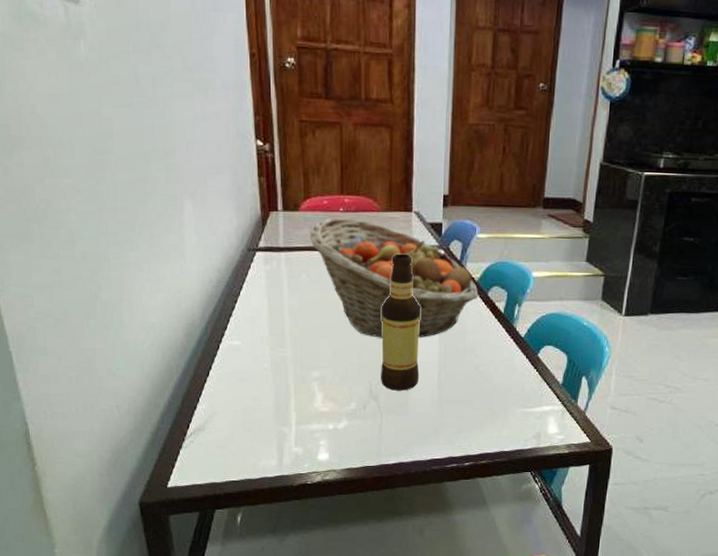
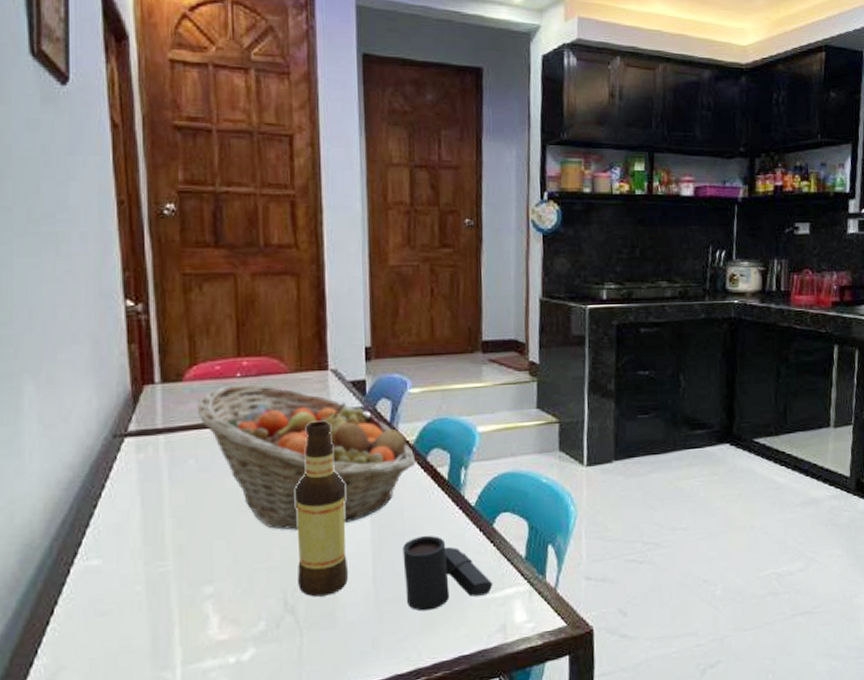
coffee mug: none [462,355,533,414] -> present [402,535,493,611]

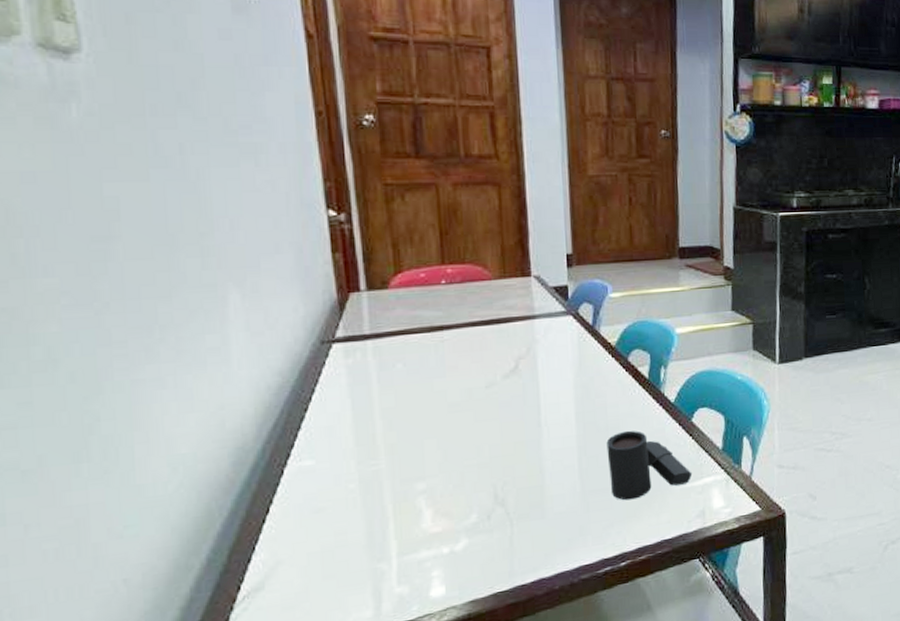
fruit basket: present [197,384,416,530] -> none [403,291,618,428]
bottle: present [296,420,348,597] -> none [502,324,555,490]

